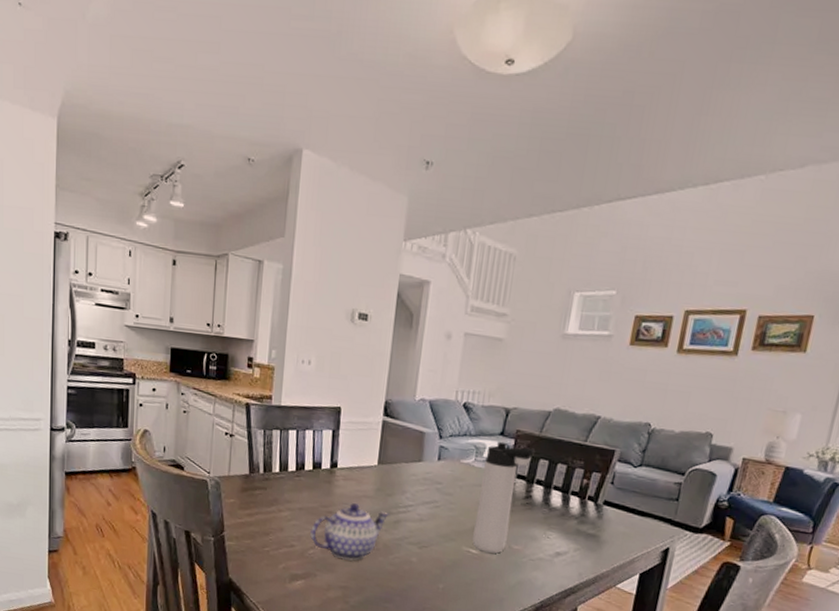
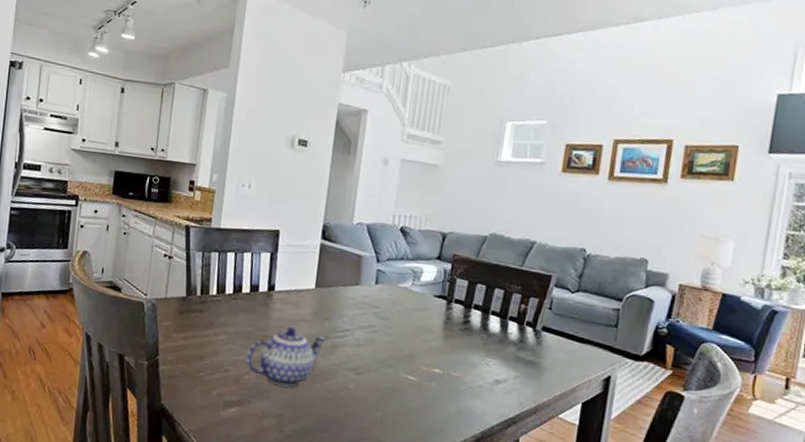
thermos bottle: present [472,441,535,554] -> none [410,265,472,381]

